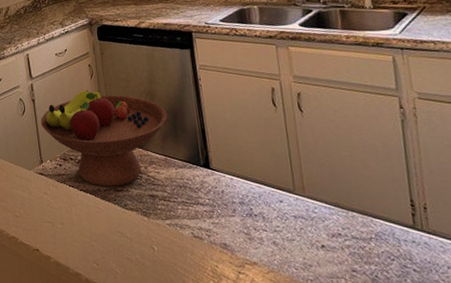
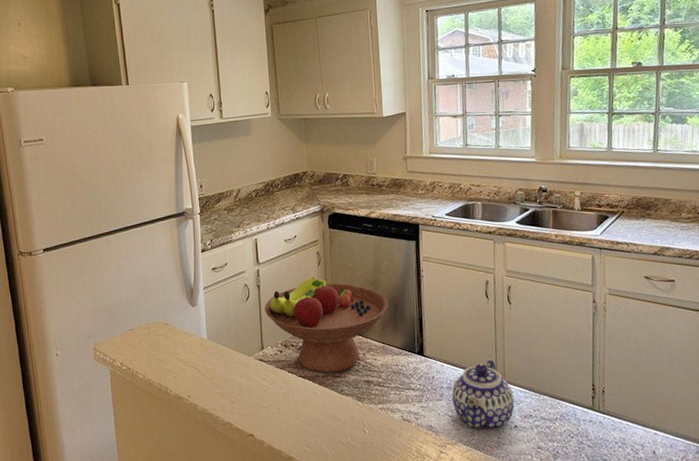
teapot: none [245,172,319,249] -> present [452,359,515,430]

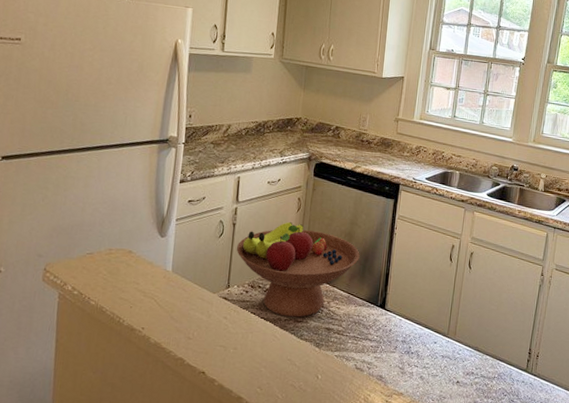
teapot: present [452,359,515,430] -> none [404,318,461,383]

